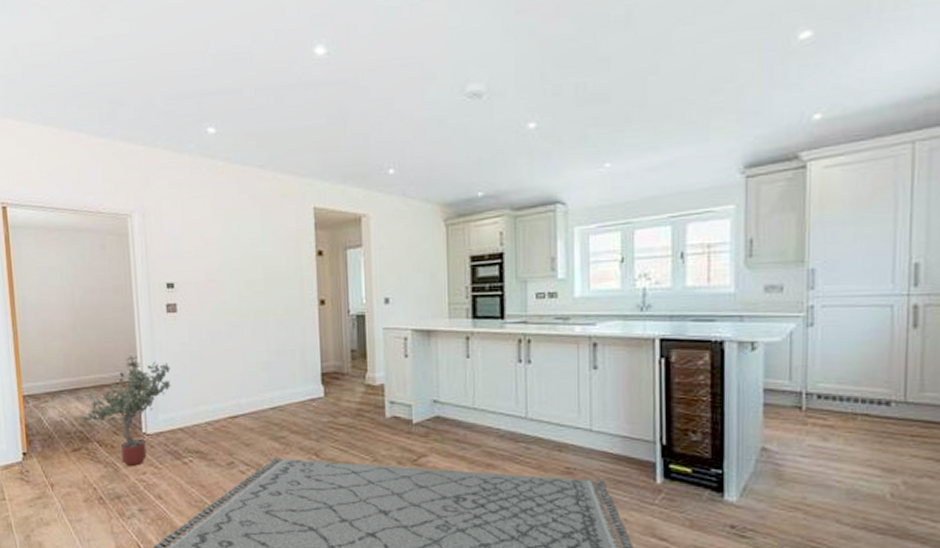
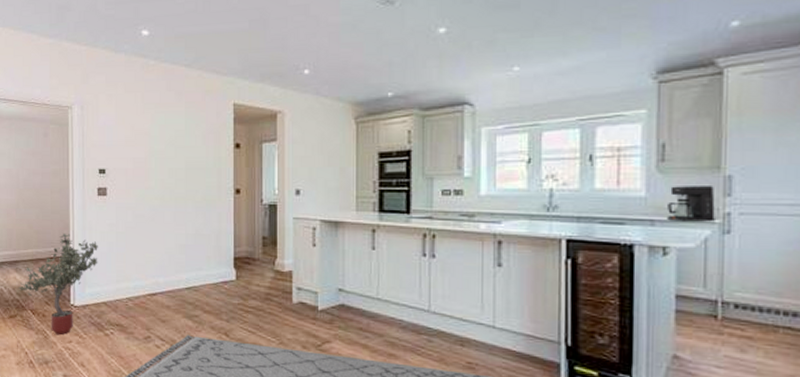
coffee maker: none [754,280,800,316] -> present [666,186,715,222]

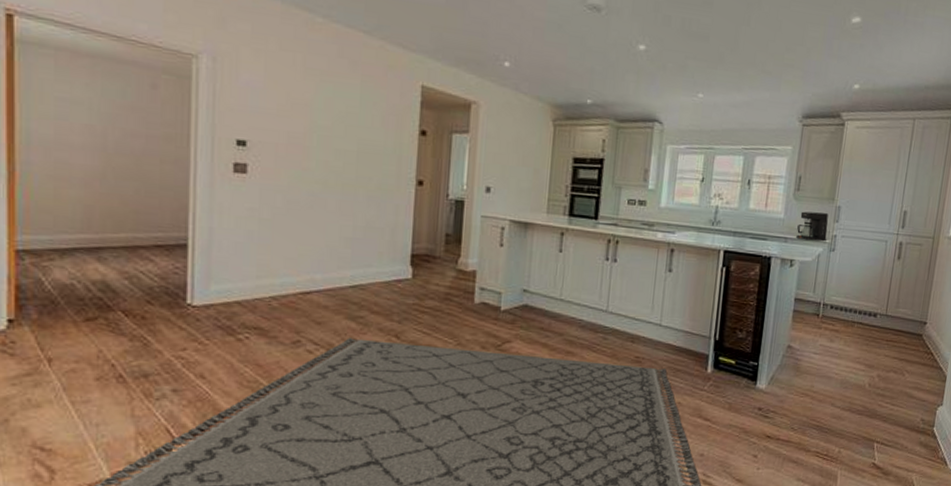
potted tree: present [18,233,98,335] -> none [102,215,231,342]

